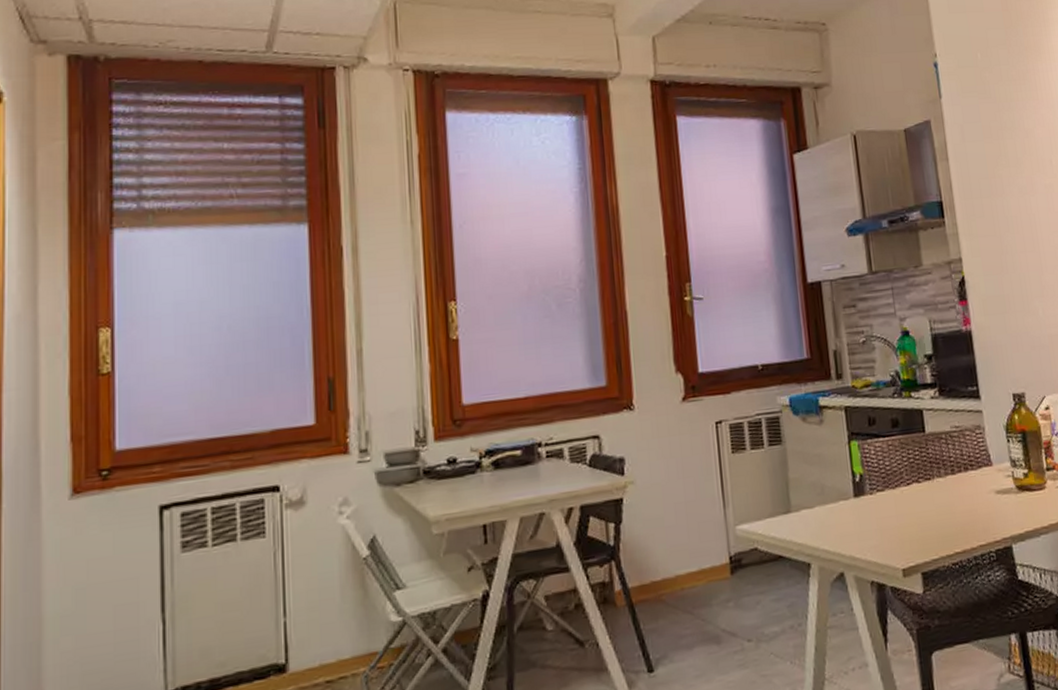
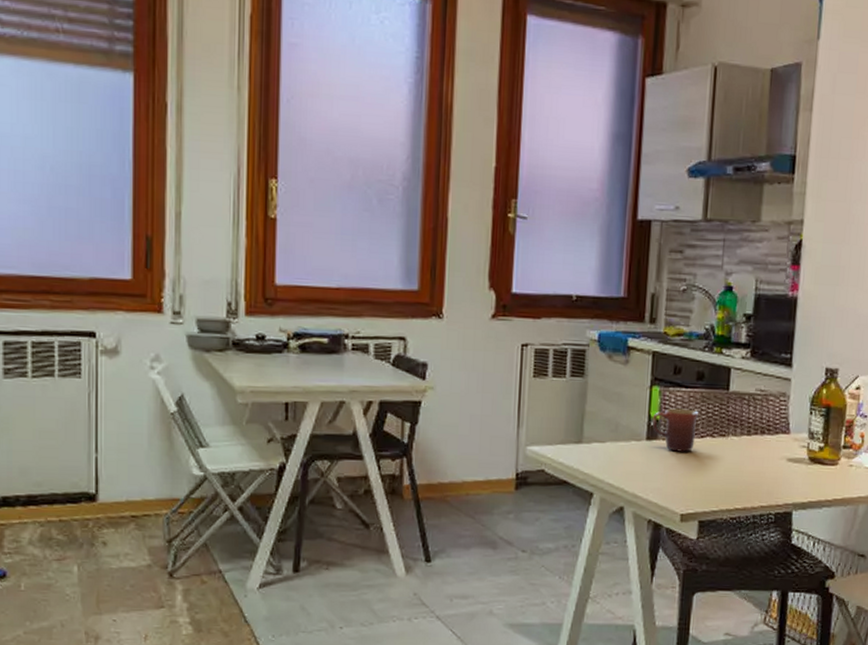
mug: none [855,458,902,505] -> present [652,408,699,452]

